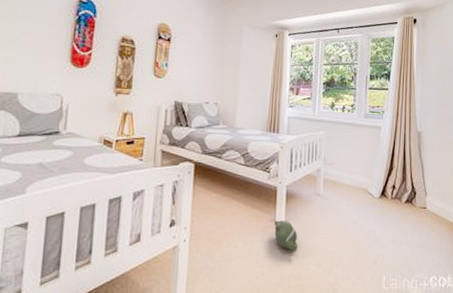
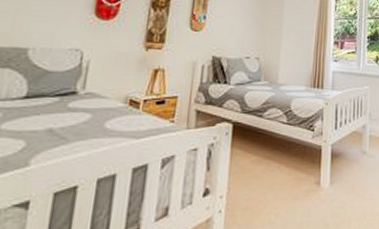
plush toy: present [274,220,298,251] -> none [318,182,344,216]

